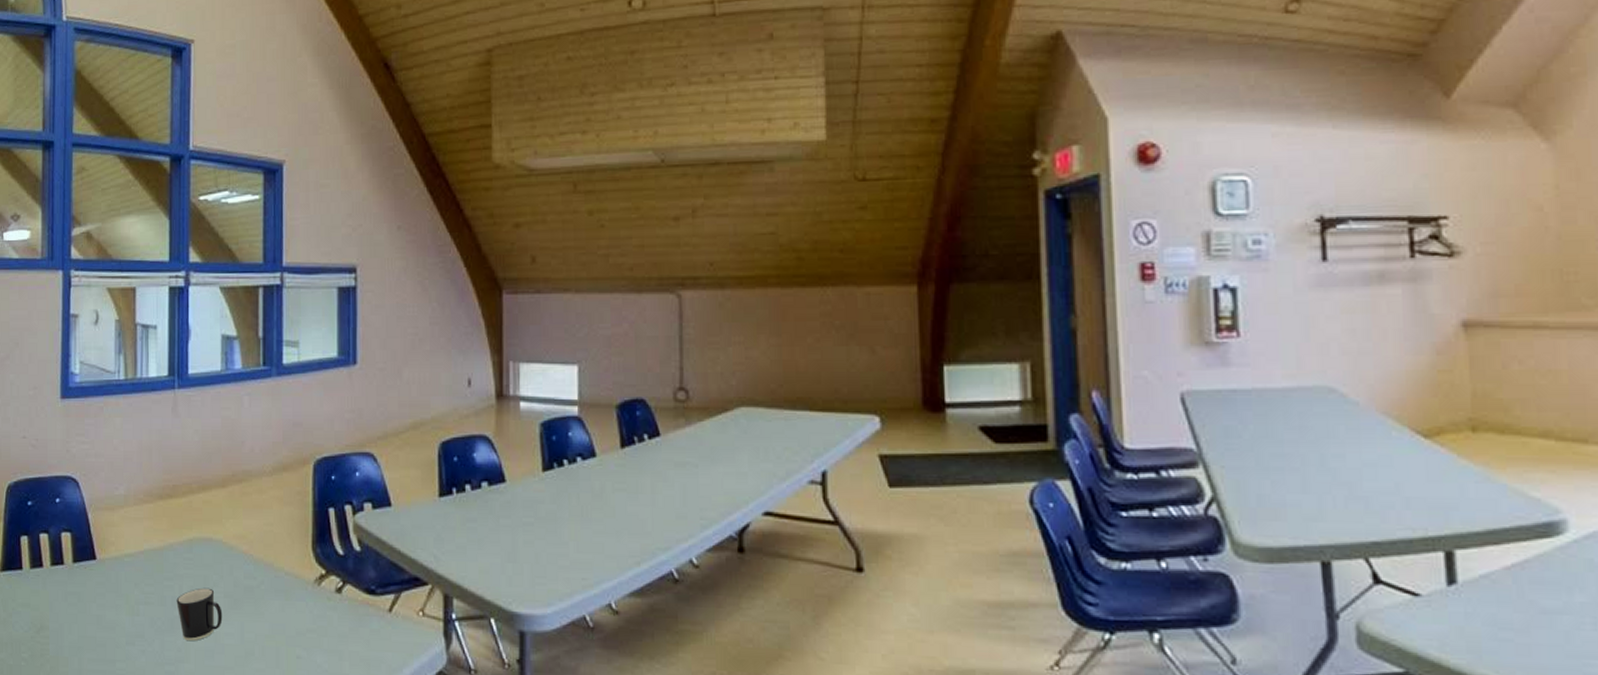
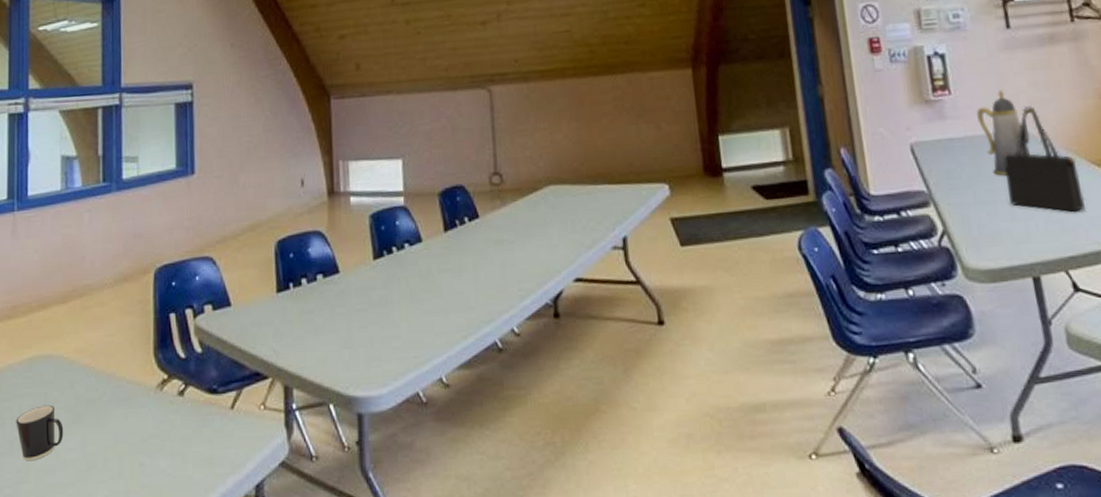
coffee pot: none [1271,336,1348,441] -> present [977,90,1035,177]
tote bag: none [1298,358,1402,491] -> present [1003,106,1085,213]

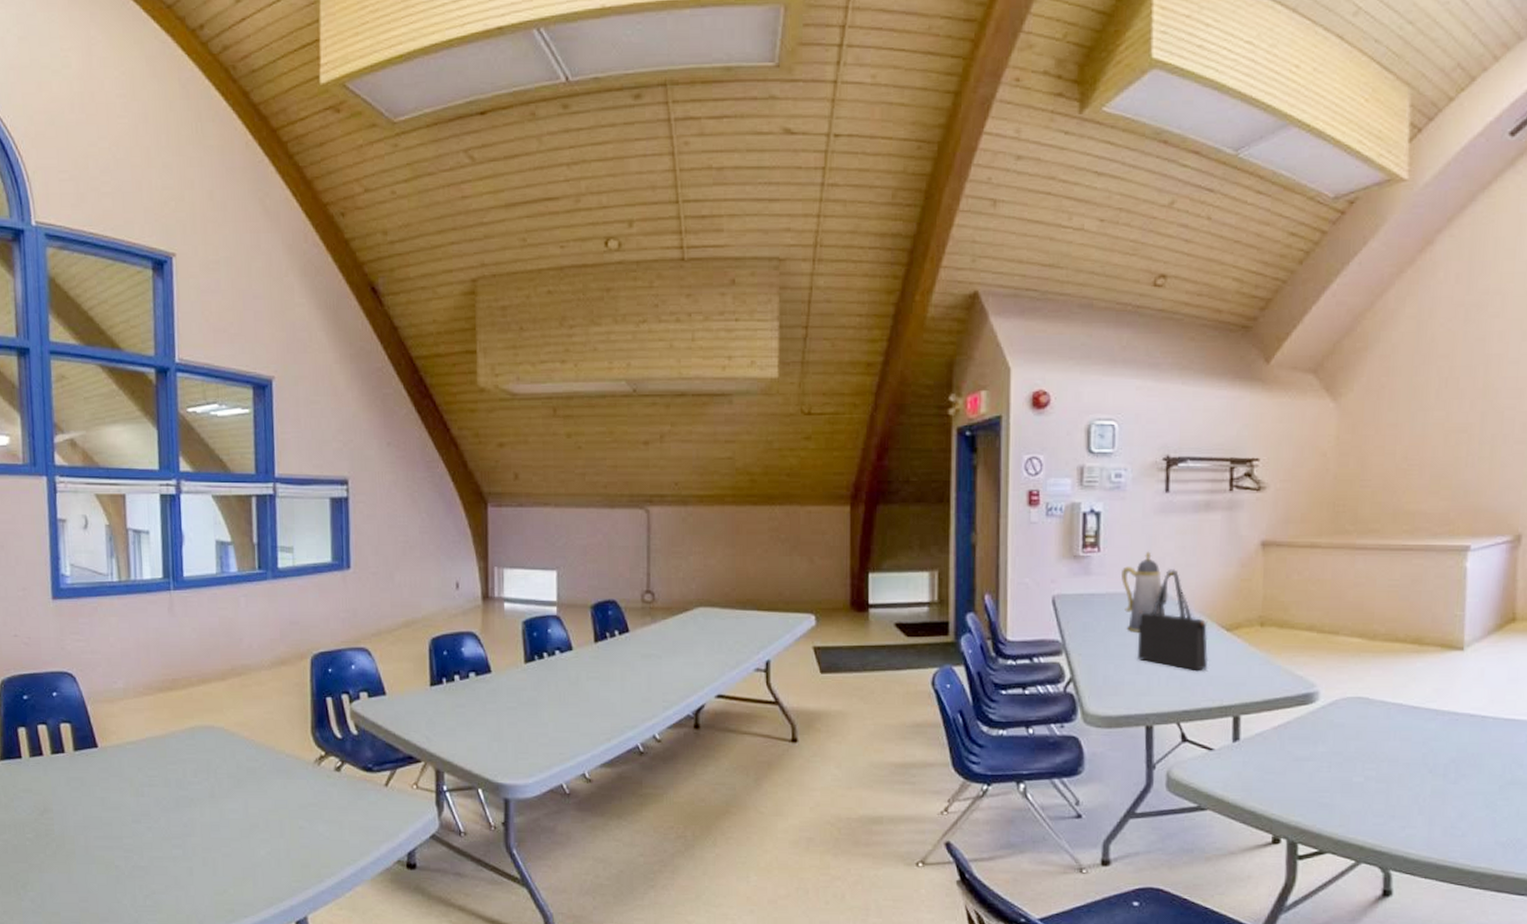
mug: present [16,405,64,461] -> none [180,770,227,818]

